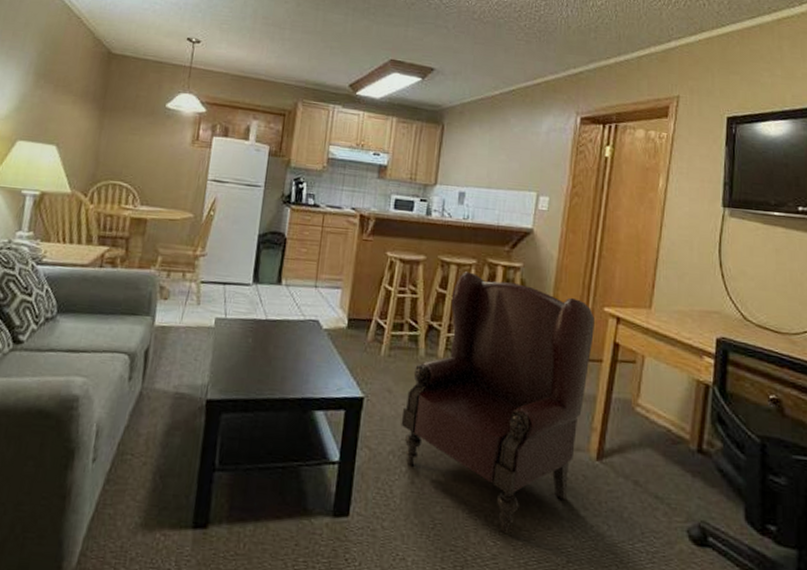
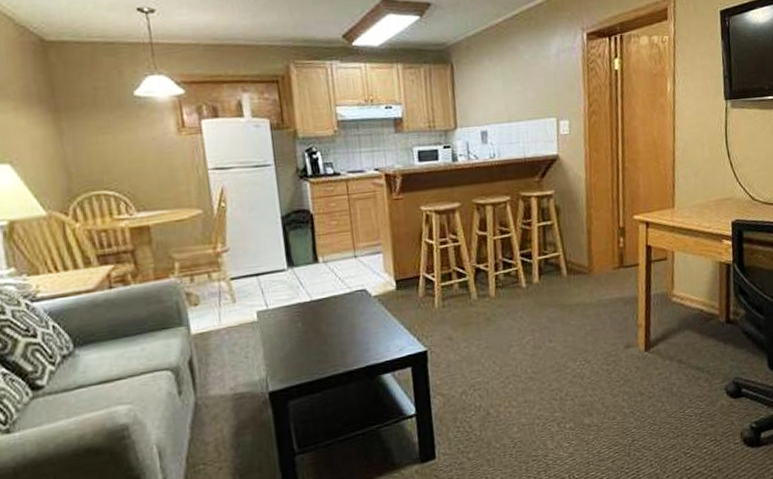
armchair: present [401,271,595,533] -> none [466,209,628,433]

